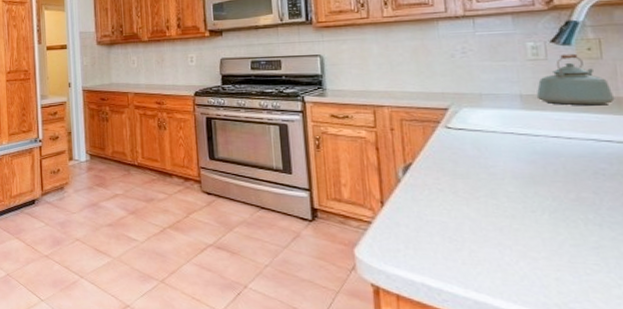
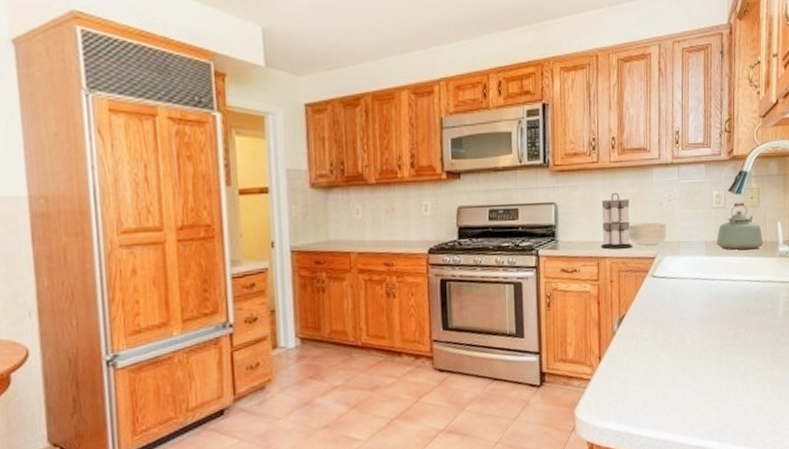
spice rack: none [374,45,416,99] -> present [601,192,632,250]
bowl: none [410,73,463,97] -> present [628,222,667,246]

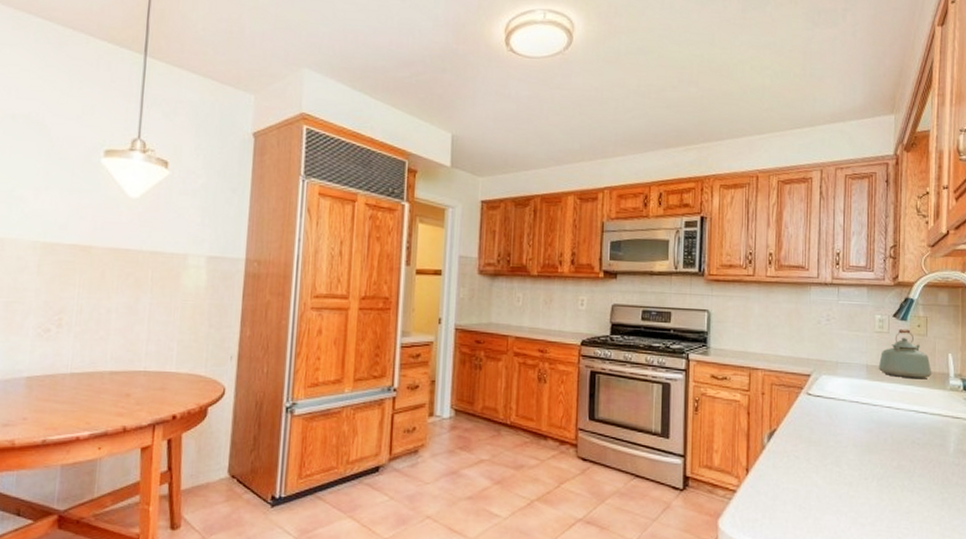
spice rack: present [601,192,632,250] -> none [753,306,786,363]
bowl: present [628,222,667,246] -> none [782,338,824,363]

